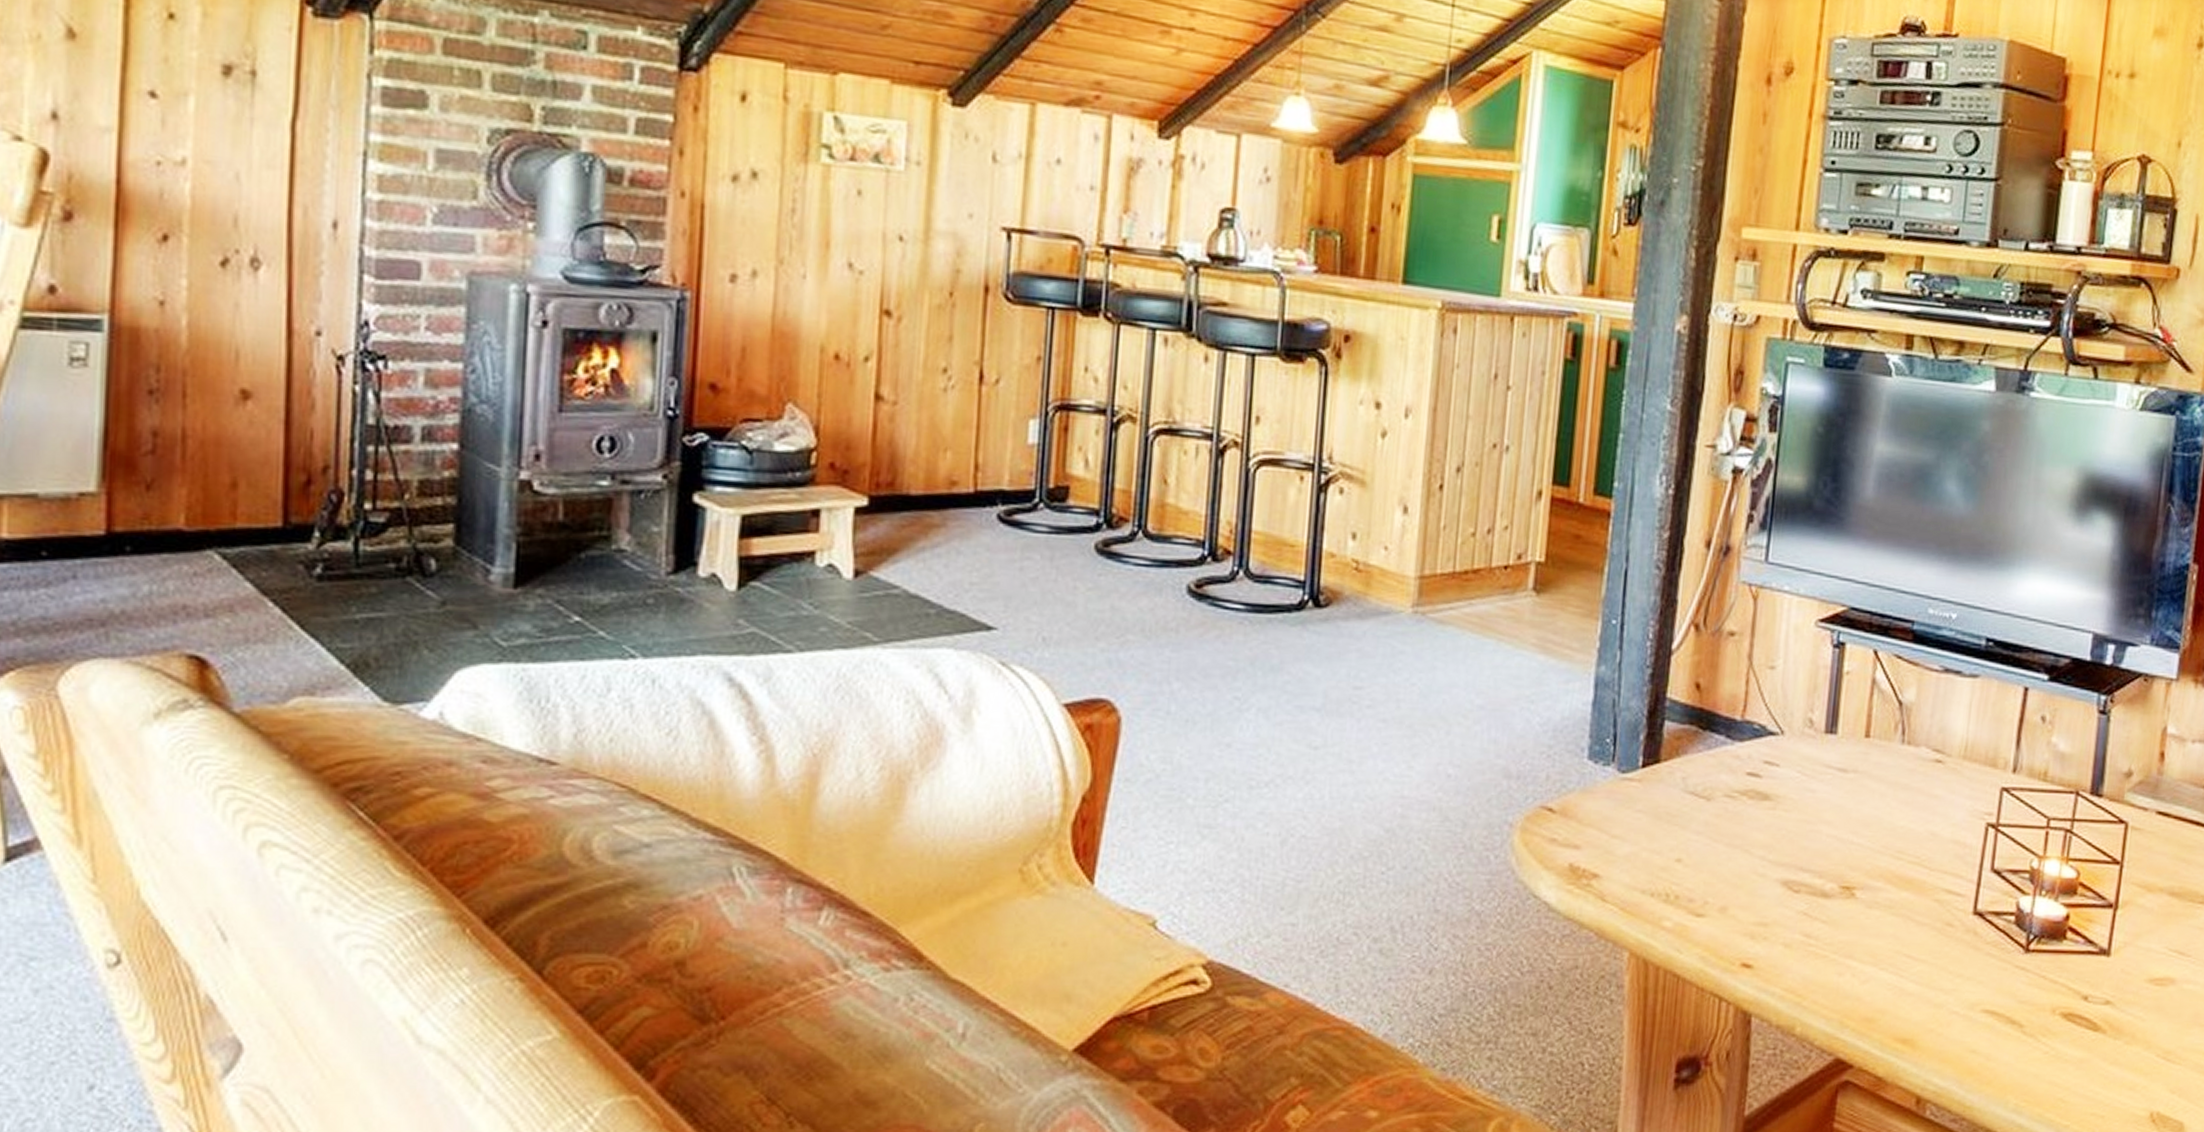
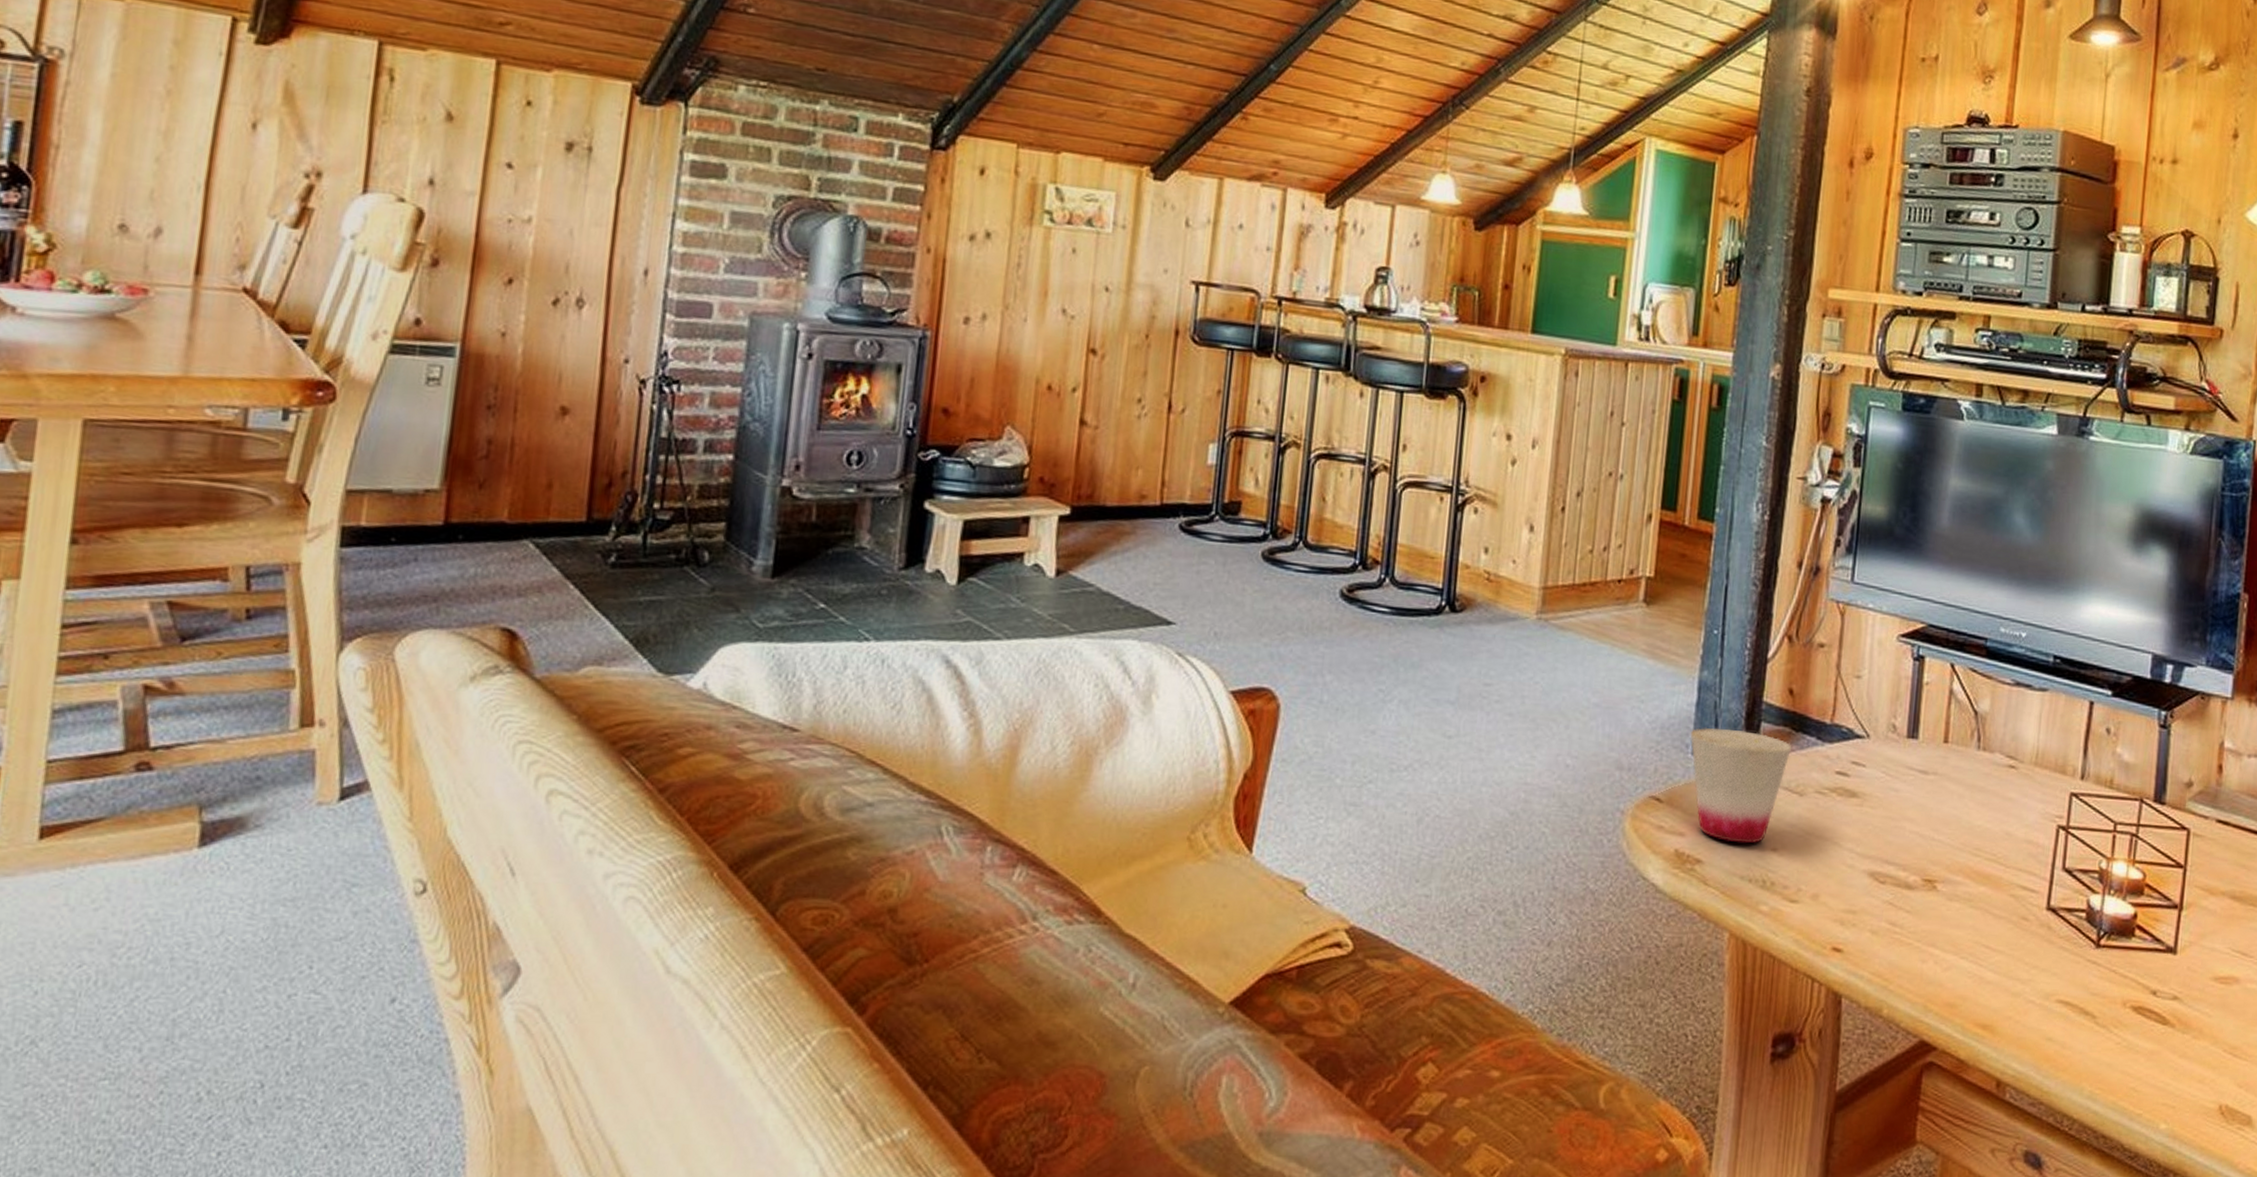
cup: none [1586,728,1698,855] -> present [1690,727,1791,844]

